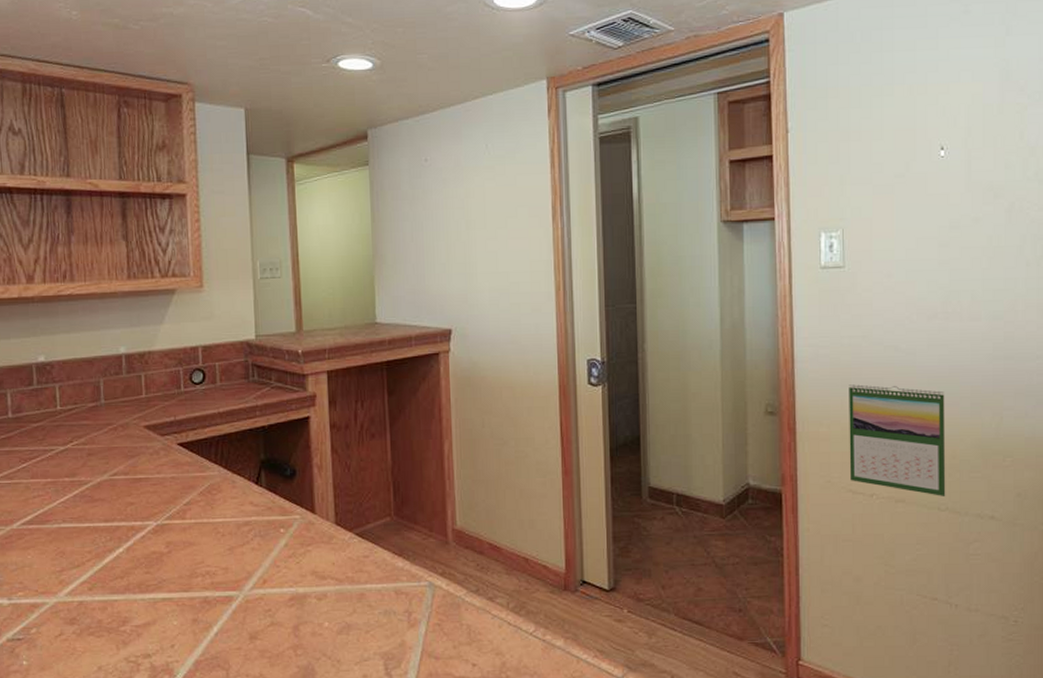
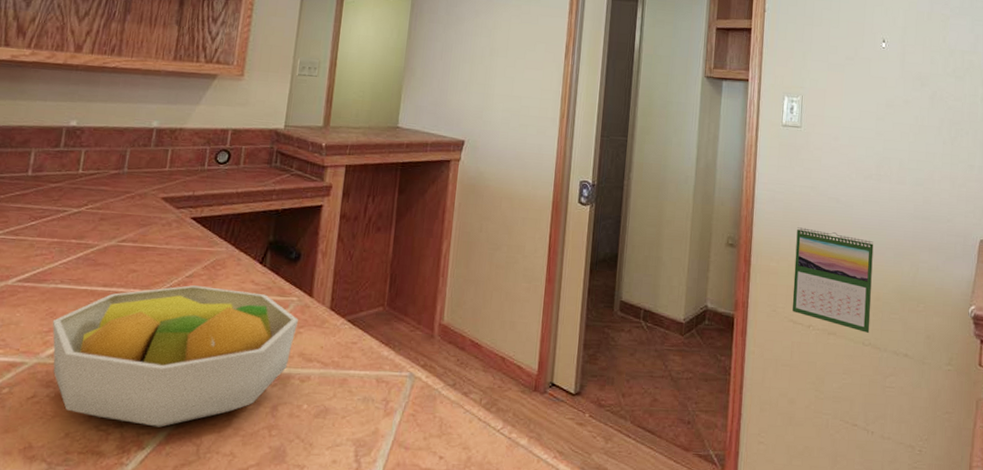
fruit bowl: none [63,512,305,655] -> present [52,285,298,428]

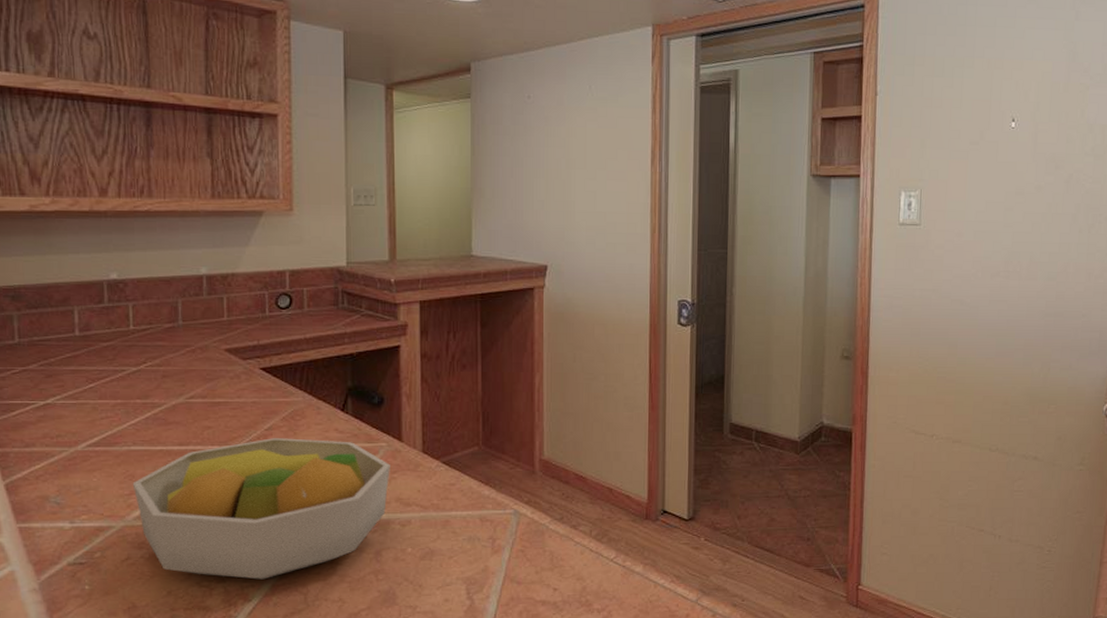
calendar: present [792,227,874,333] -> none [914,334,1002,438]

